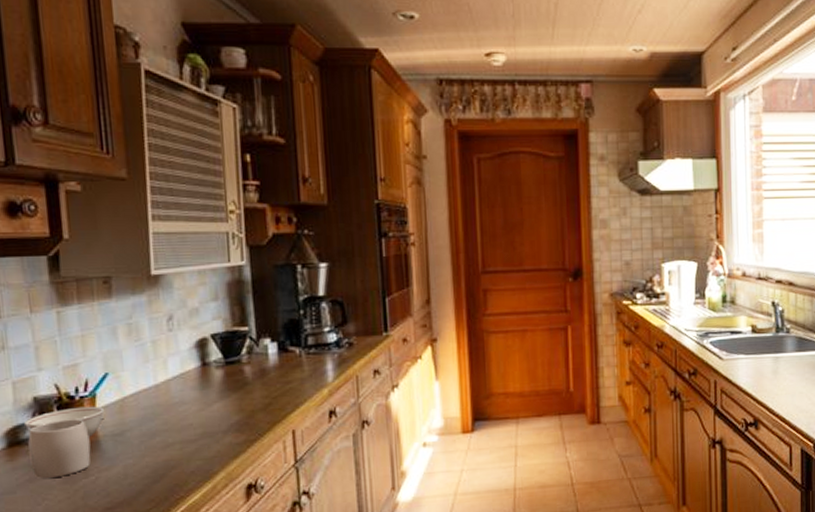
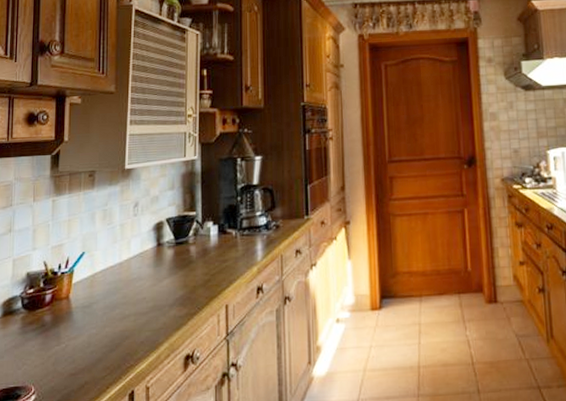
bowl: present [24,406,105,438] -> none [18,281,79,310]
mug: present [28,419,91,479] -> none [18,292,65,346]

